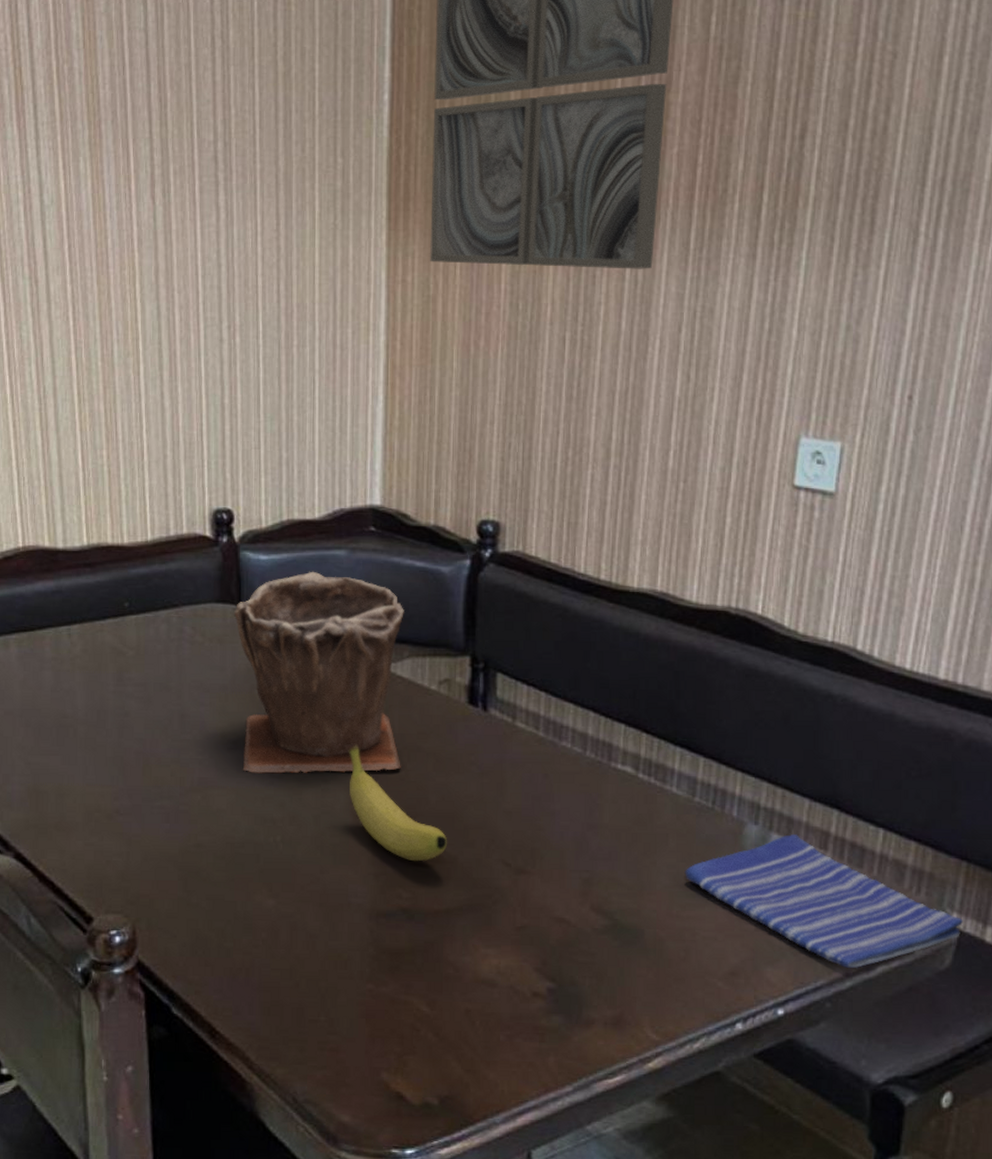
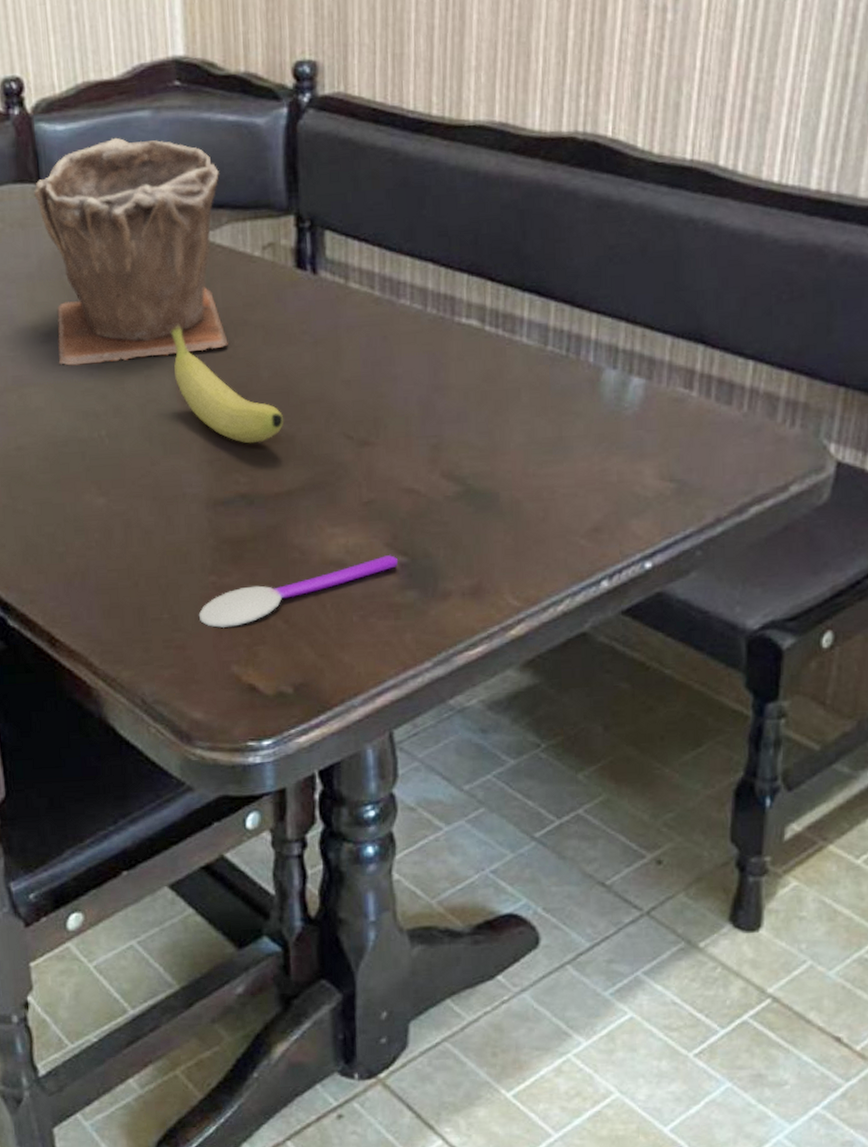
spoon: none [353,979,547,1036] -> present [198,555,399,629]
dish towel: present [685,834,963,969] -> none [540,376,841,513]

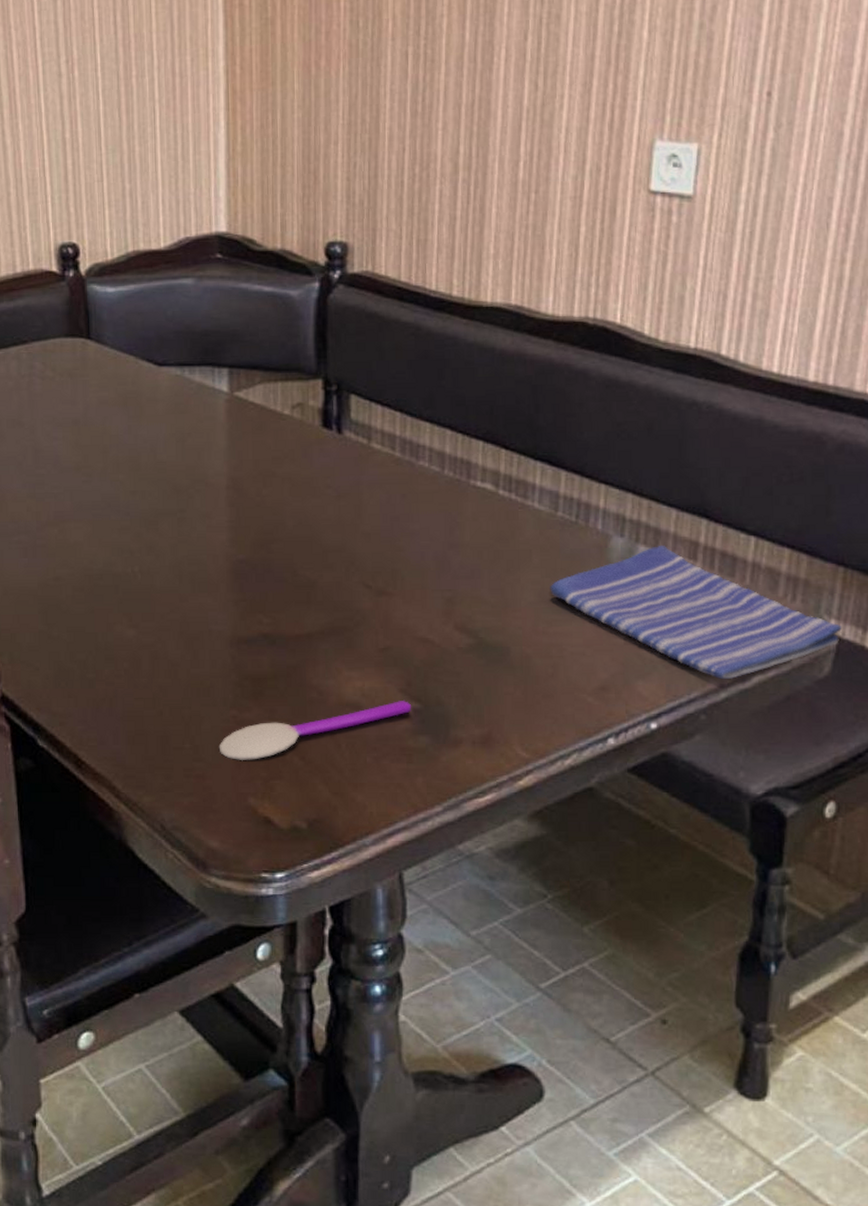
plant pot: present [33,137,228,366] -> none [83,301,257,505]
fruit: present [171,324,283,444] -> none [204,472,306,587]
dish towel: none [540,376,841,513] -> present [550,546,842,680]

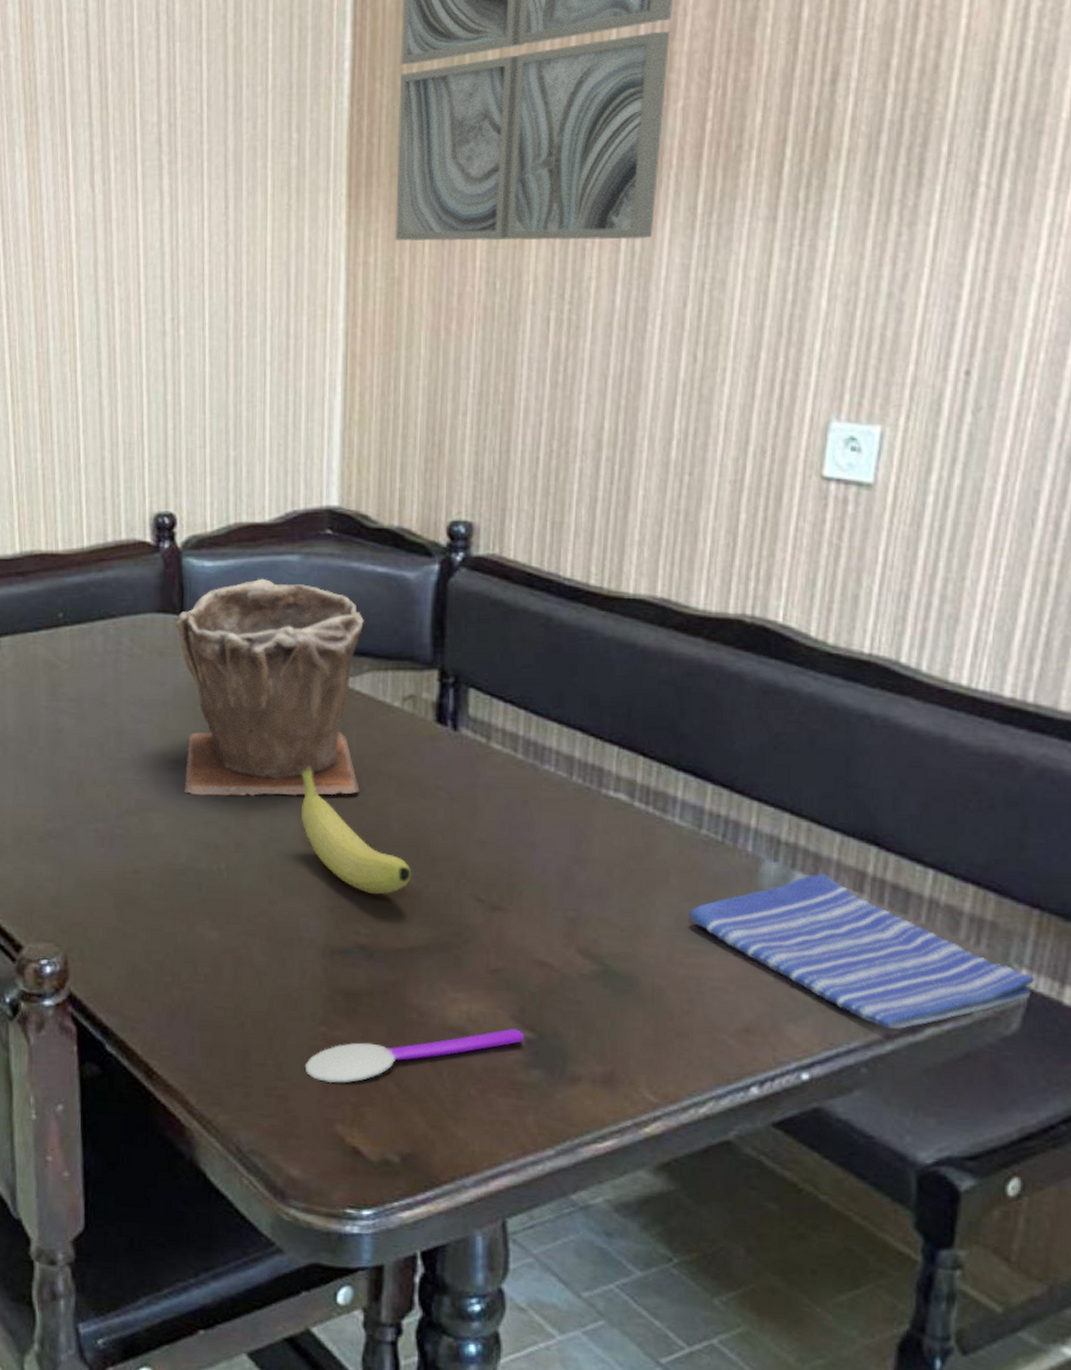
plant pot: none [83,301,257,505] -> present [175,578,364,796]
fruit: none [204,472,306,587] -> present [301,766,411,895]

